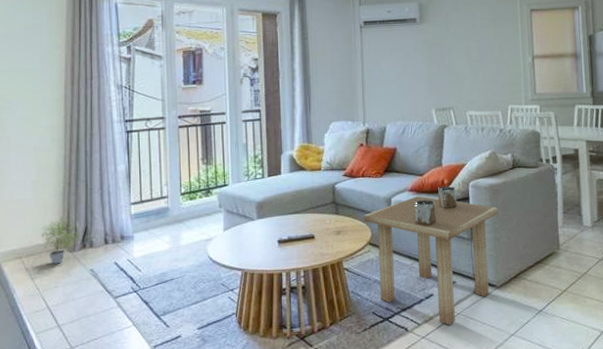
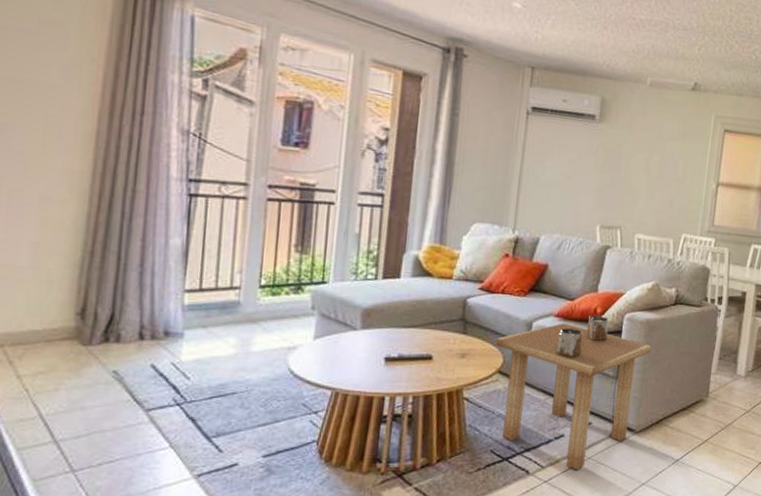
potted plant: present [40,216,80,265] -> none [37,296,102,360]

